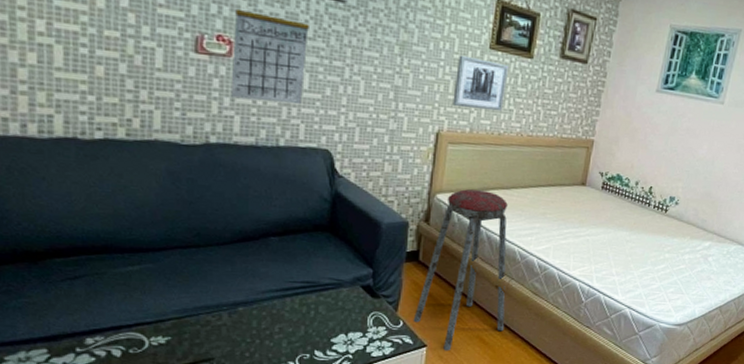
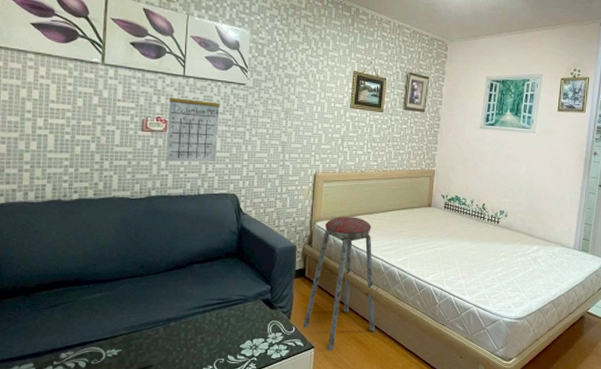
wall art: present [452,55,510,112] -> none [325,114,366,154]

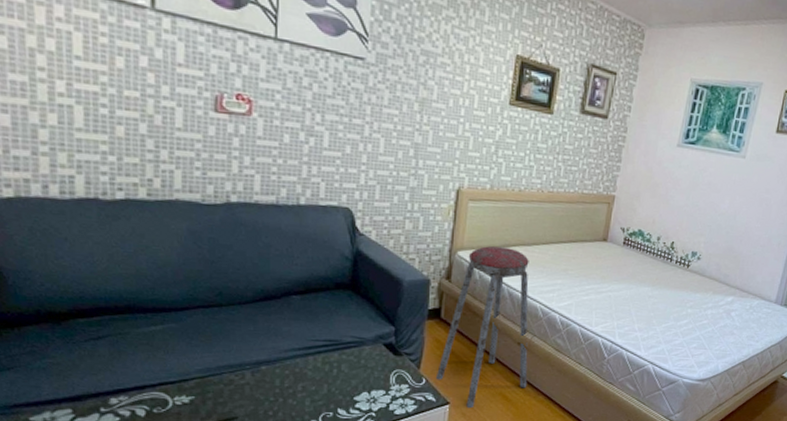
calendar: present [166,88,220,162] -> none [251,58,328,163]

